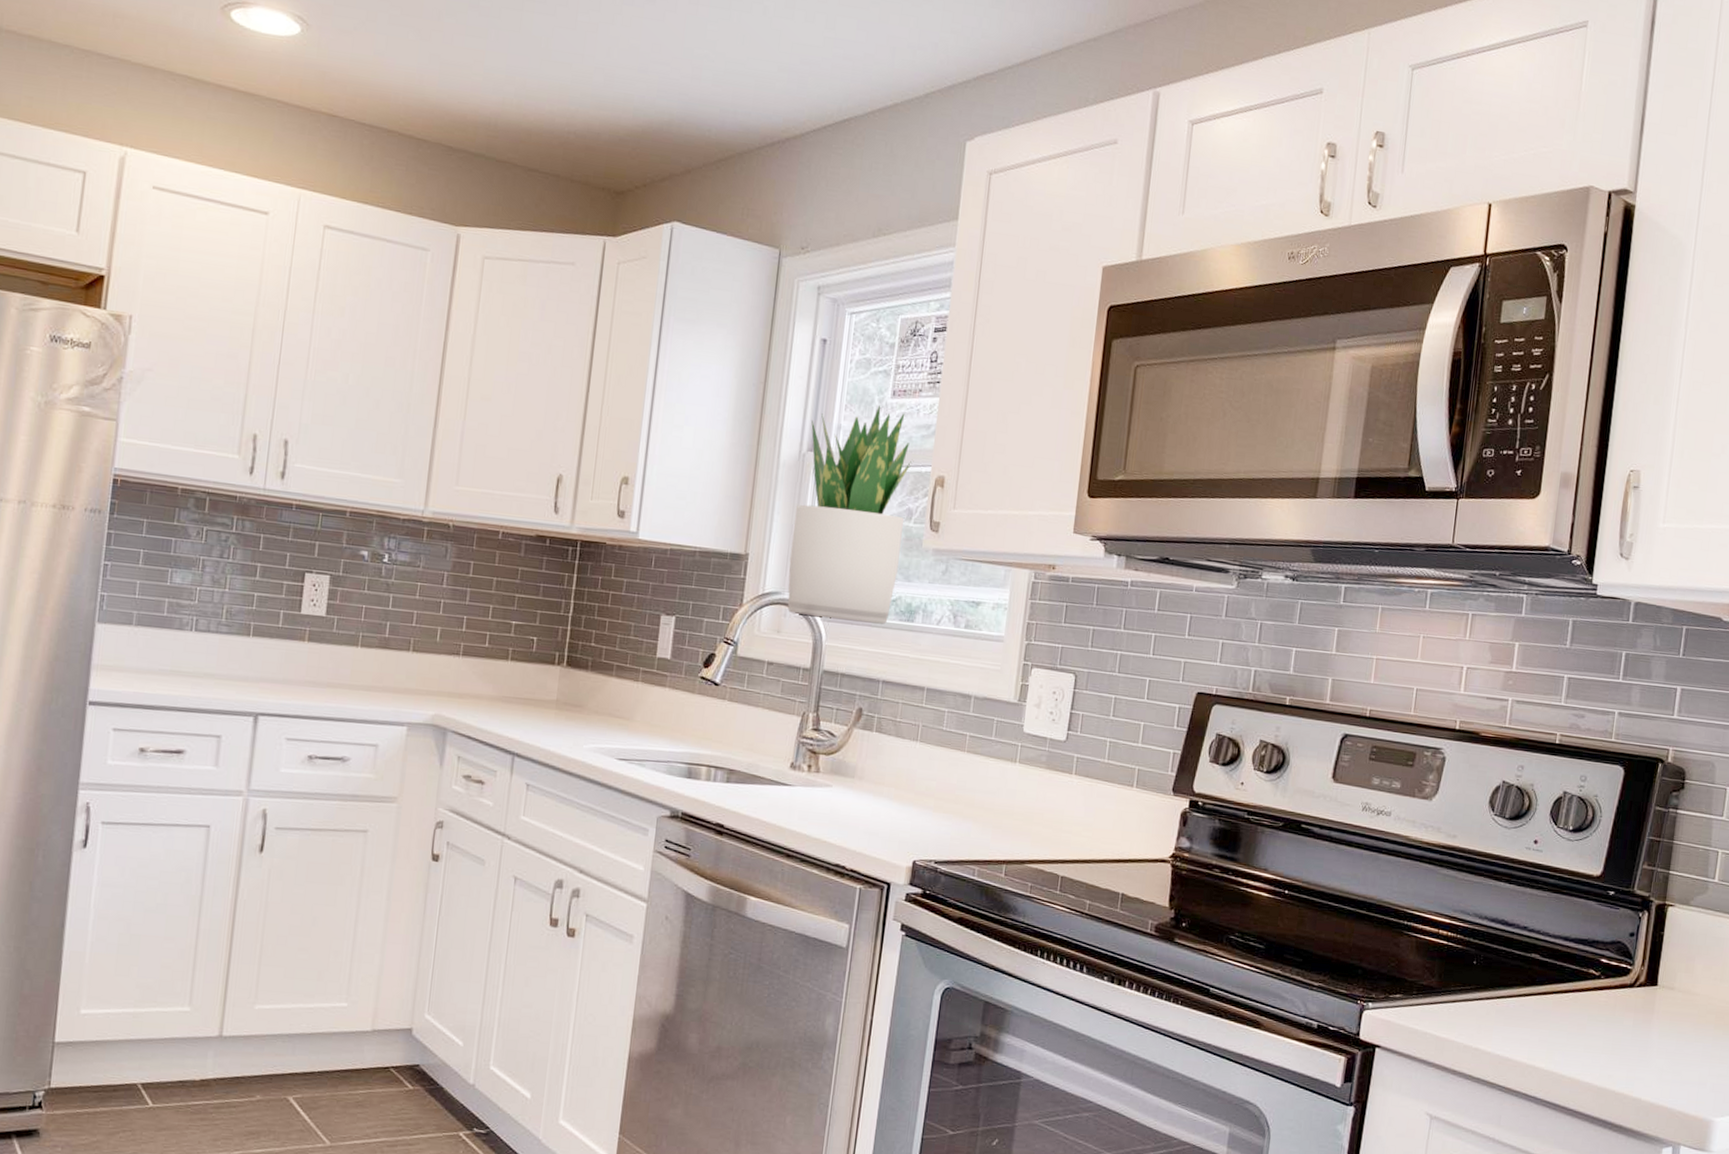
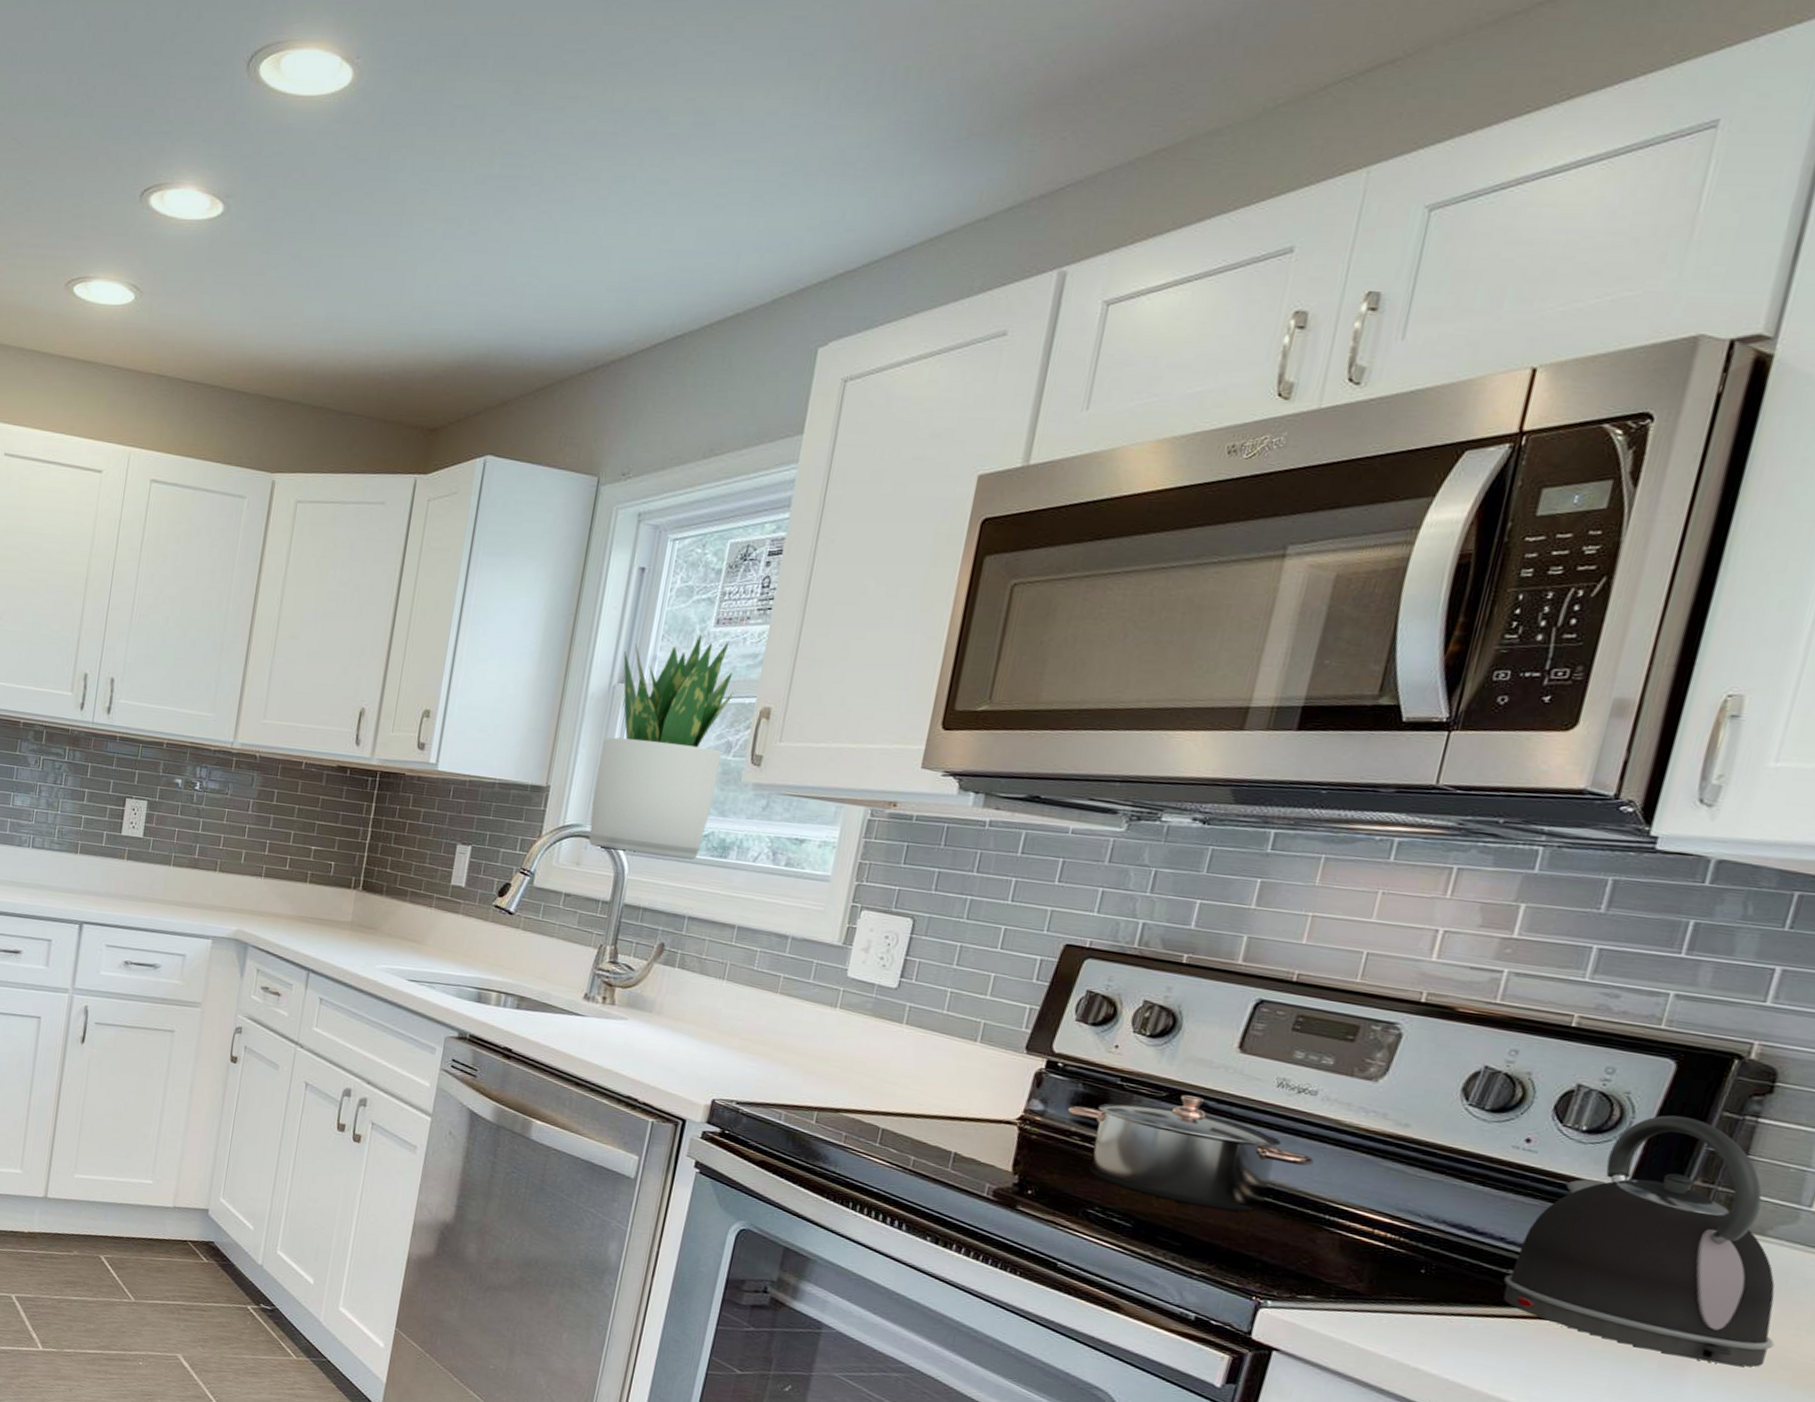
cooking pot: none [1209,823,1393,926] -> present [1068,1095,1314,1213]
kettle: none [1529,812,1702,1016] -> present [1503,1115,1775,1367]

